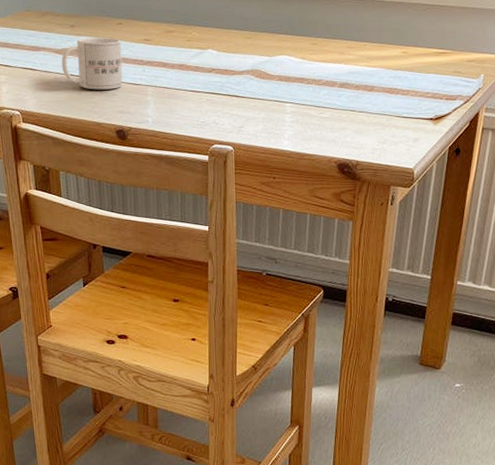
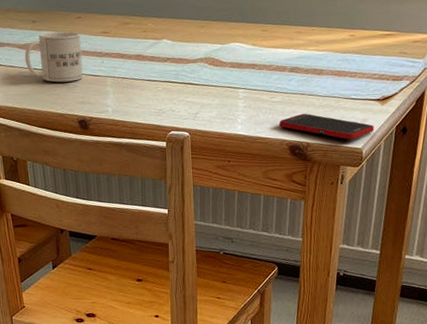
cell phone: none [328,130,427,159] -> present [279,113,374,140]

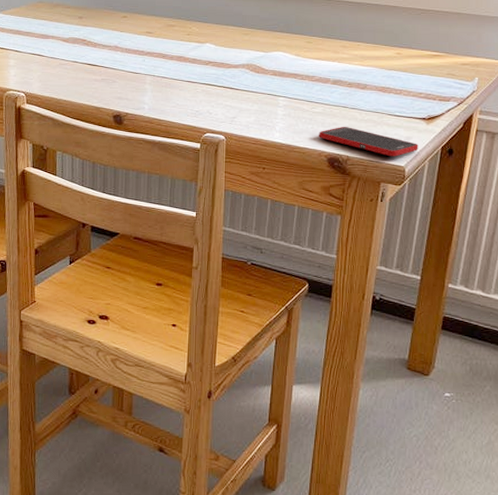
mug: present [24,31,83,83] -> none [67,28,125,77]

